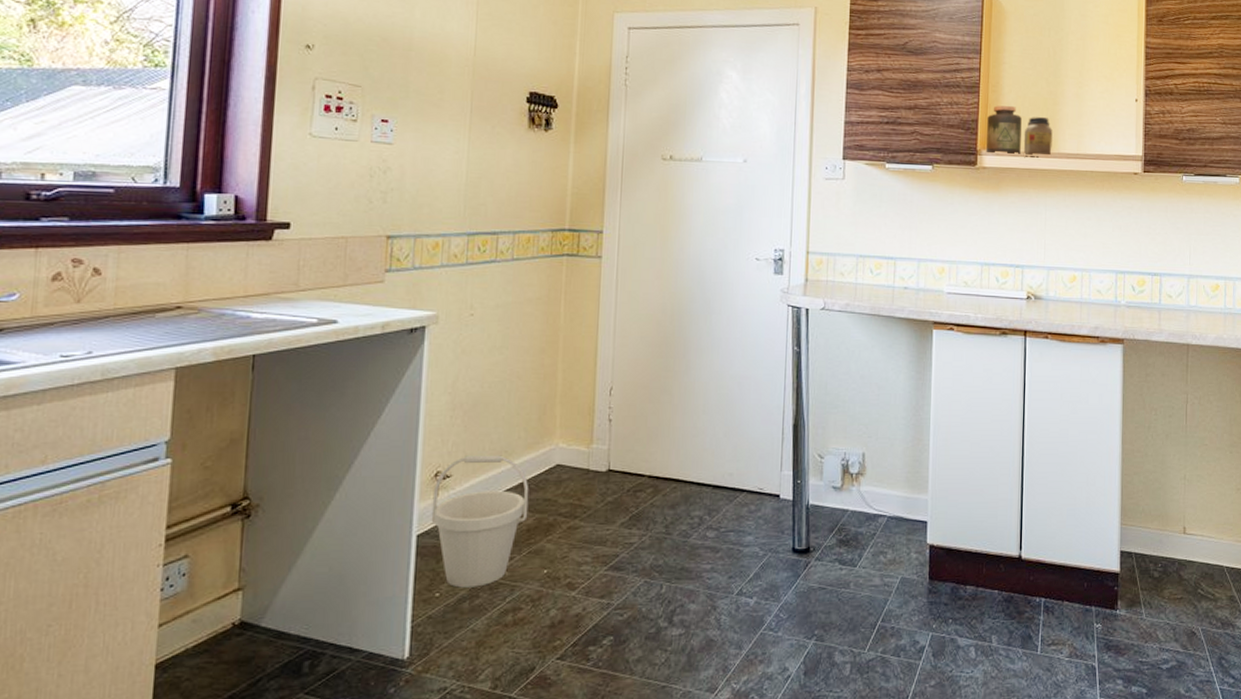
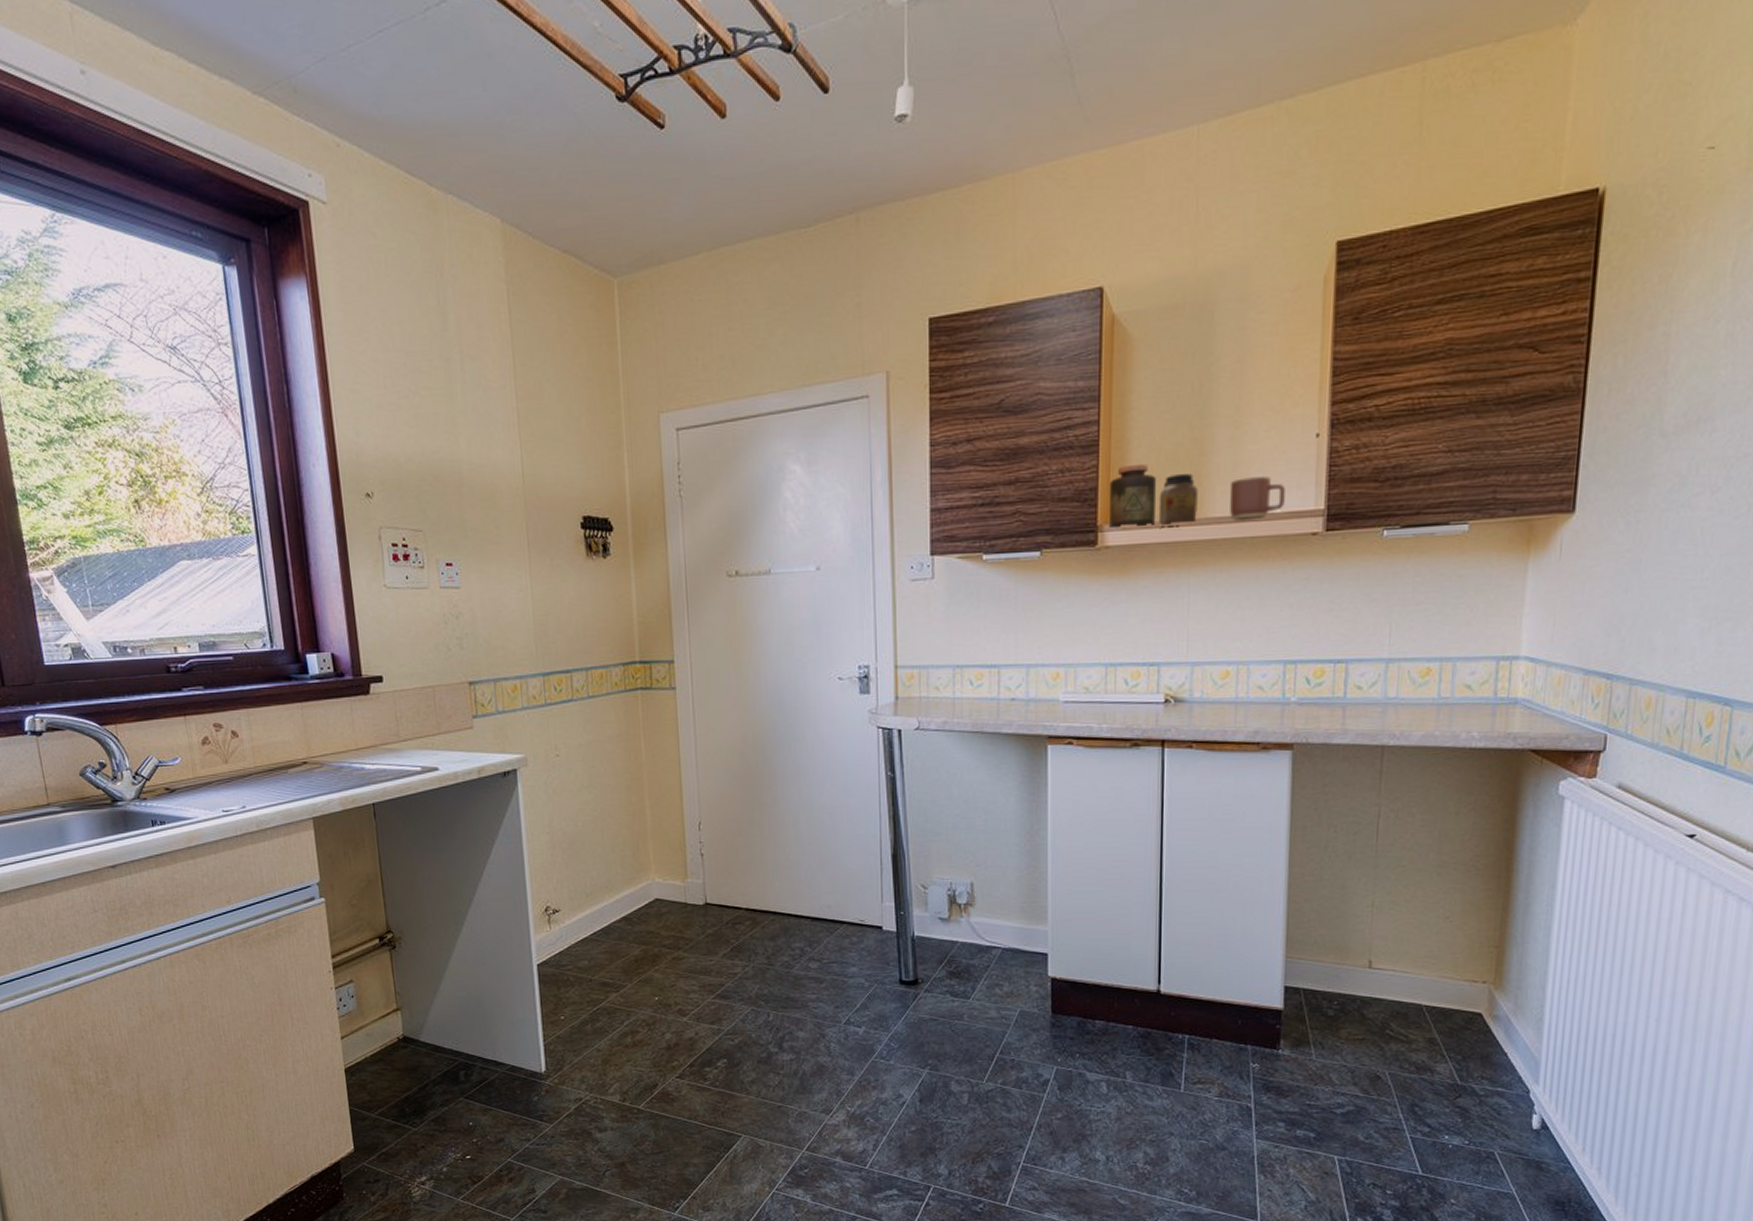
bucket: present [431,455,529,588] -> none [545,890,634,1012]
mug: none [1075,125,1115,159] -> present [1229,475,1285,521]

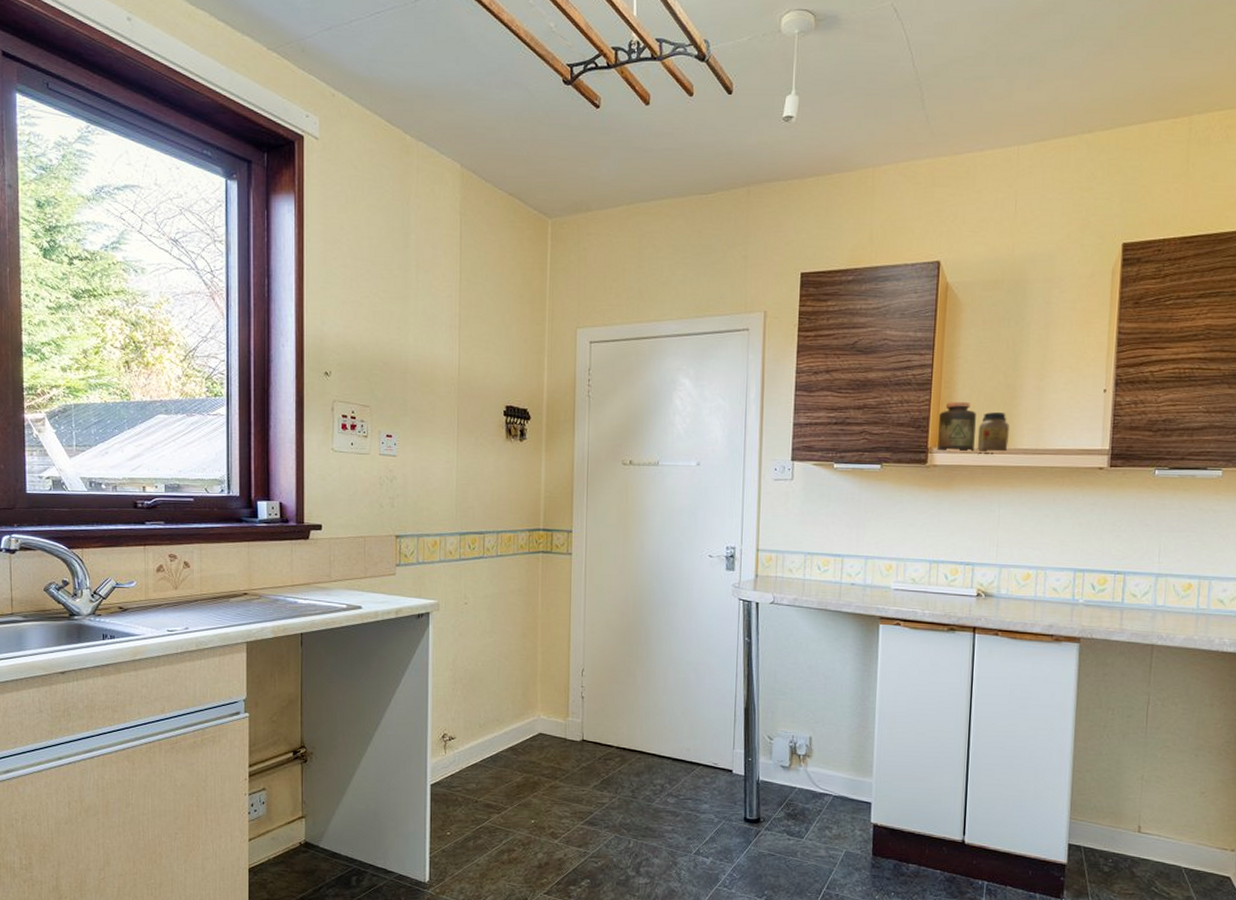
mug: present [1229,475,1285,521] -> none [1034,418,1079,454]

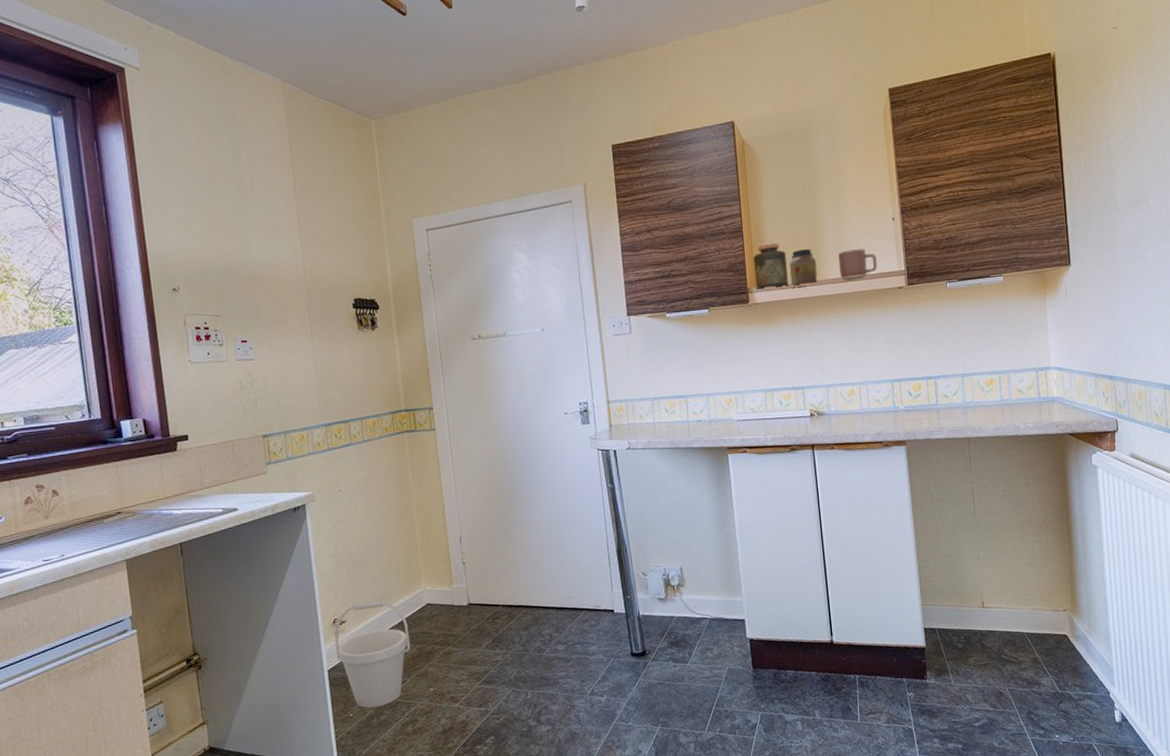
bucket: none [441,722,518,830] -> present [334,601,411,709]
mug: none [1034,418,1079,454] -> present [837,248,877,281]

